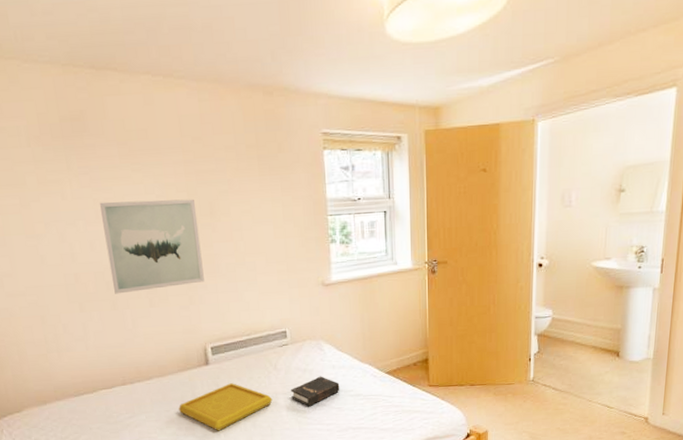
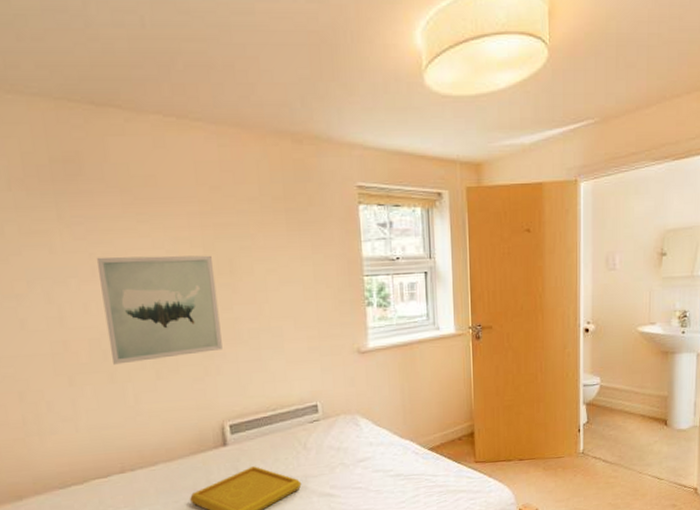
hardback book: present [291,376,340,406] -> none [323,455,378,490]

